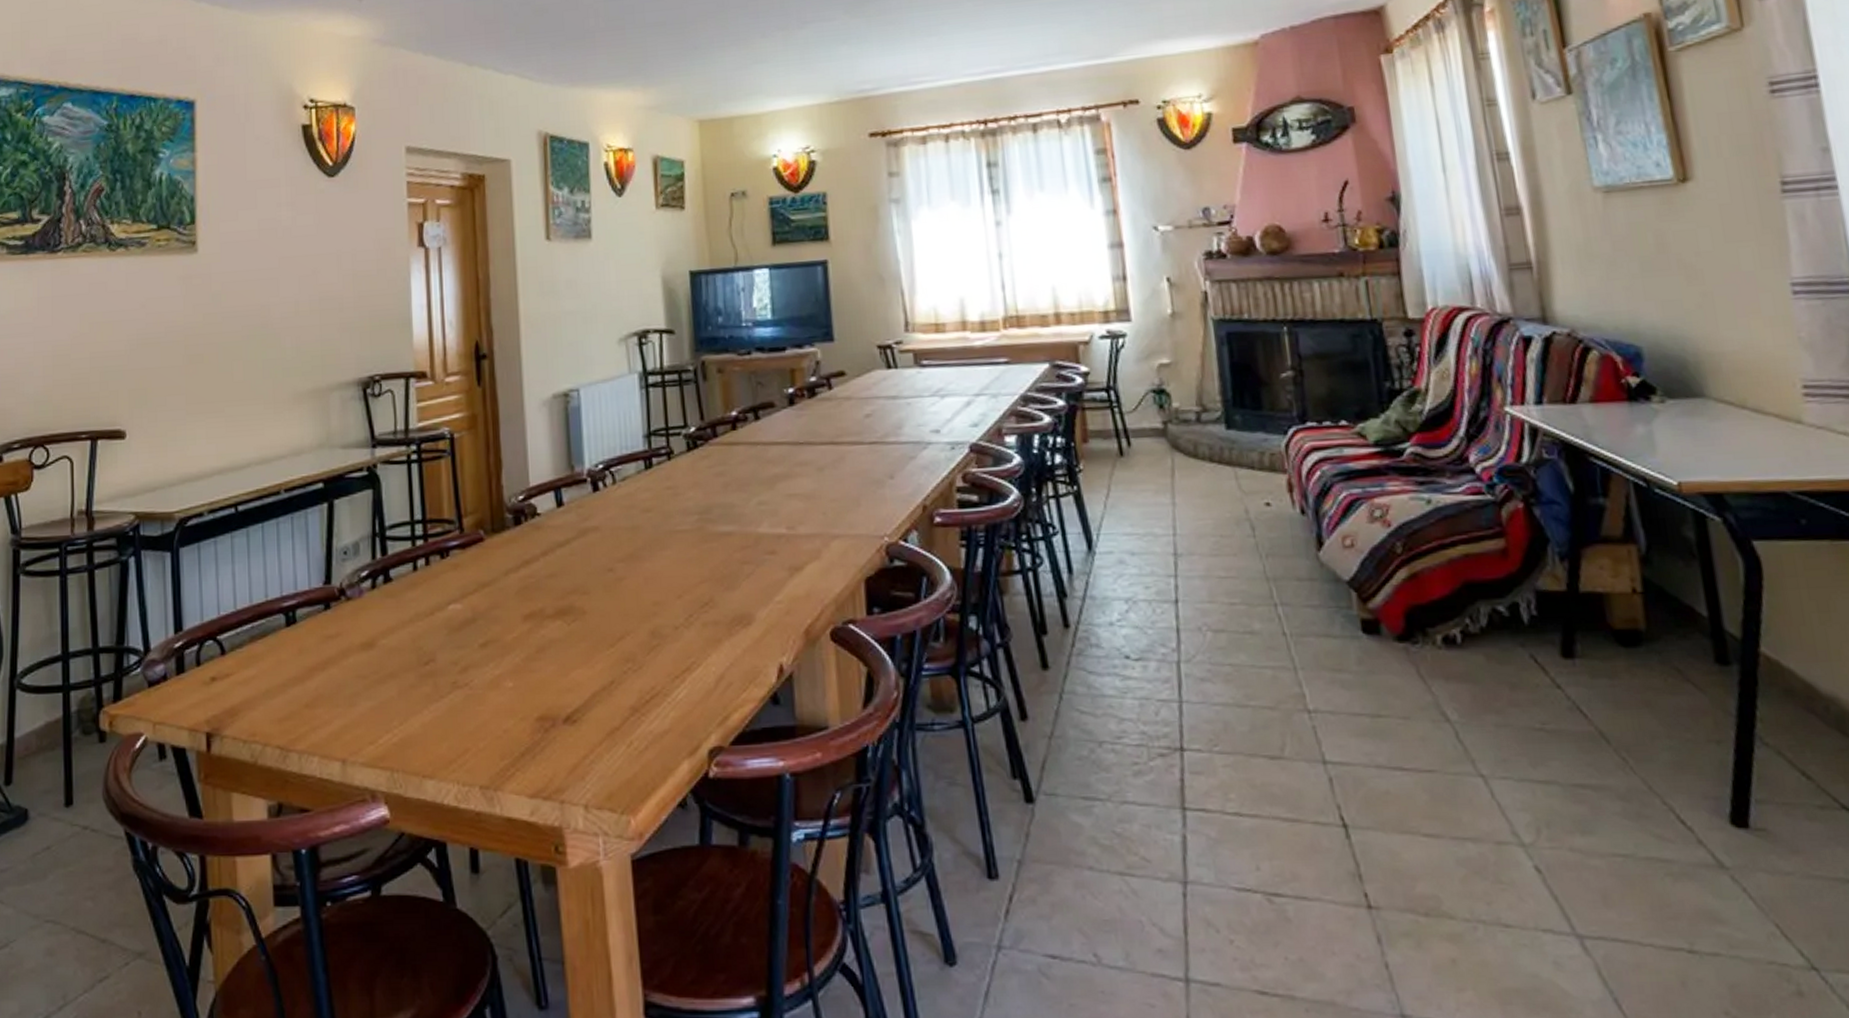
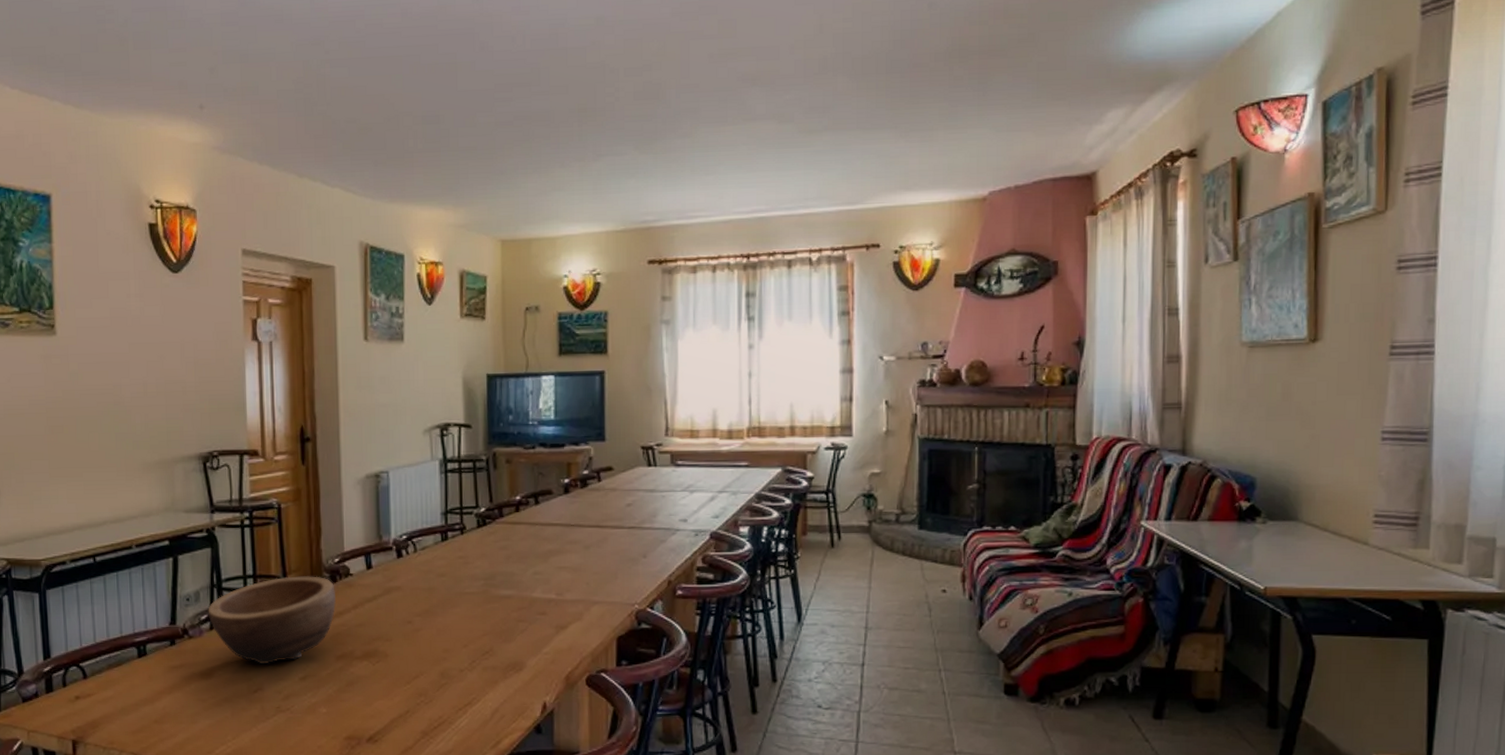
wooden bowl: none [369,518,521,629] -> present [208,576,336,665]

